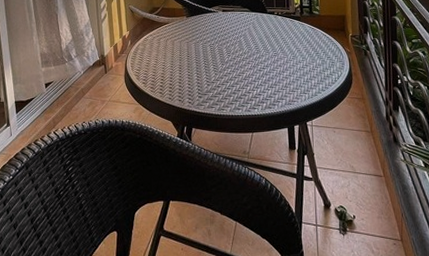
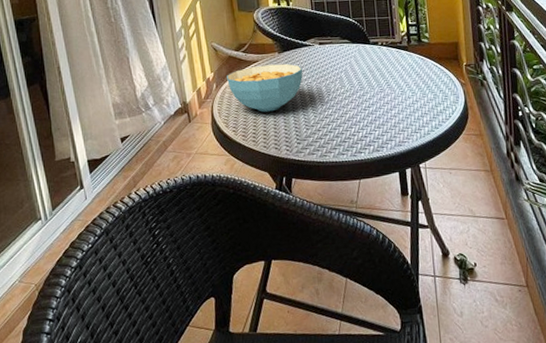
cereal bowl: none [141,26,207,68] -> present [227,63,303,112]

